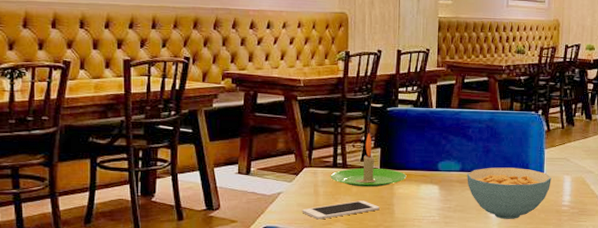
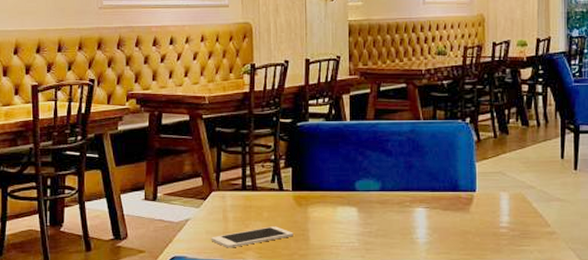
candle: present [330,133,407,188] -> none [239,151,321,211]
cereal bowl: present [467,167,552,219] -> none [388,185,486,244]

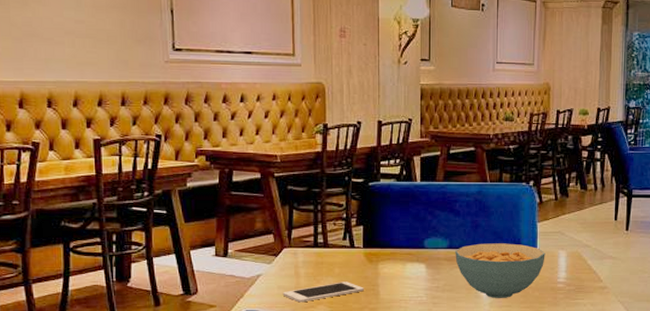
cereal bowl: none [388,185,486,244] -> present [455,243,545,298]

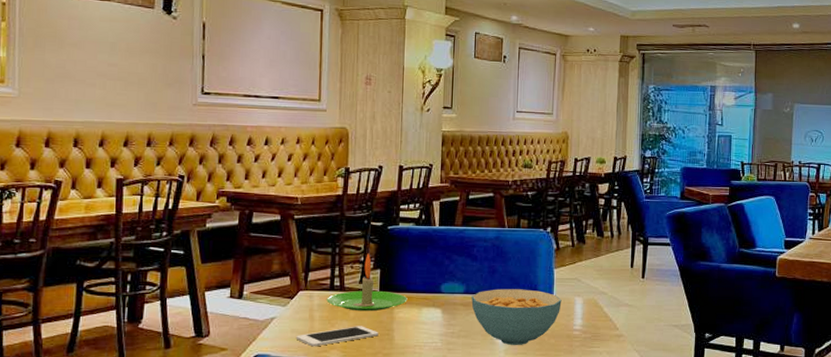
candle: none [311,210,391,268] -> present [326,253,408,312]

